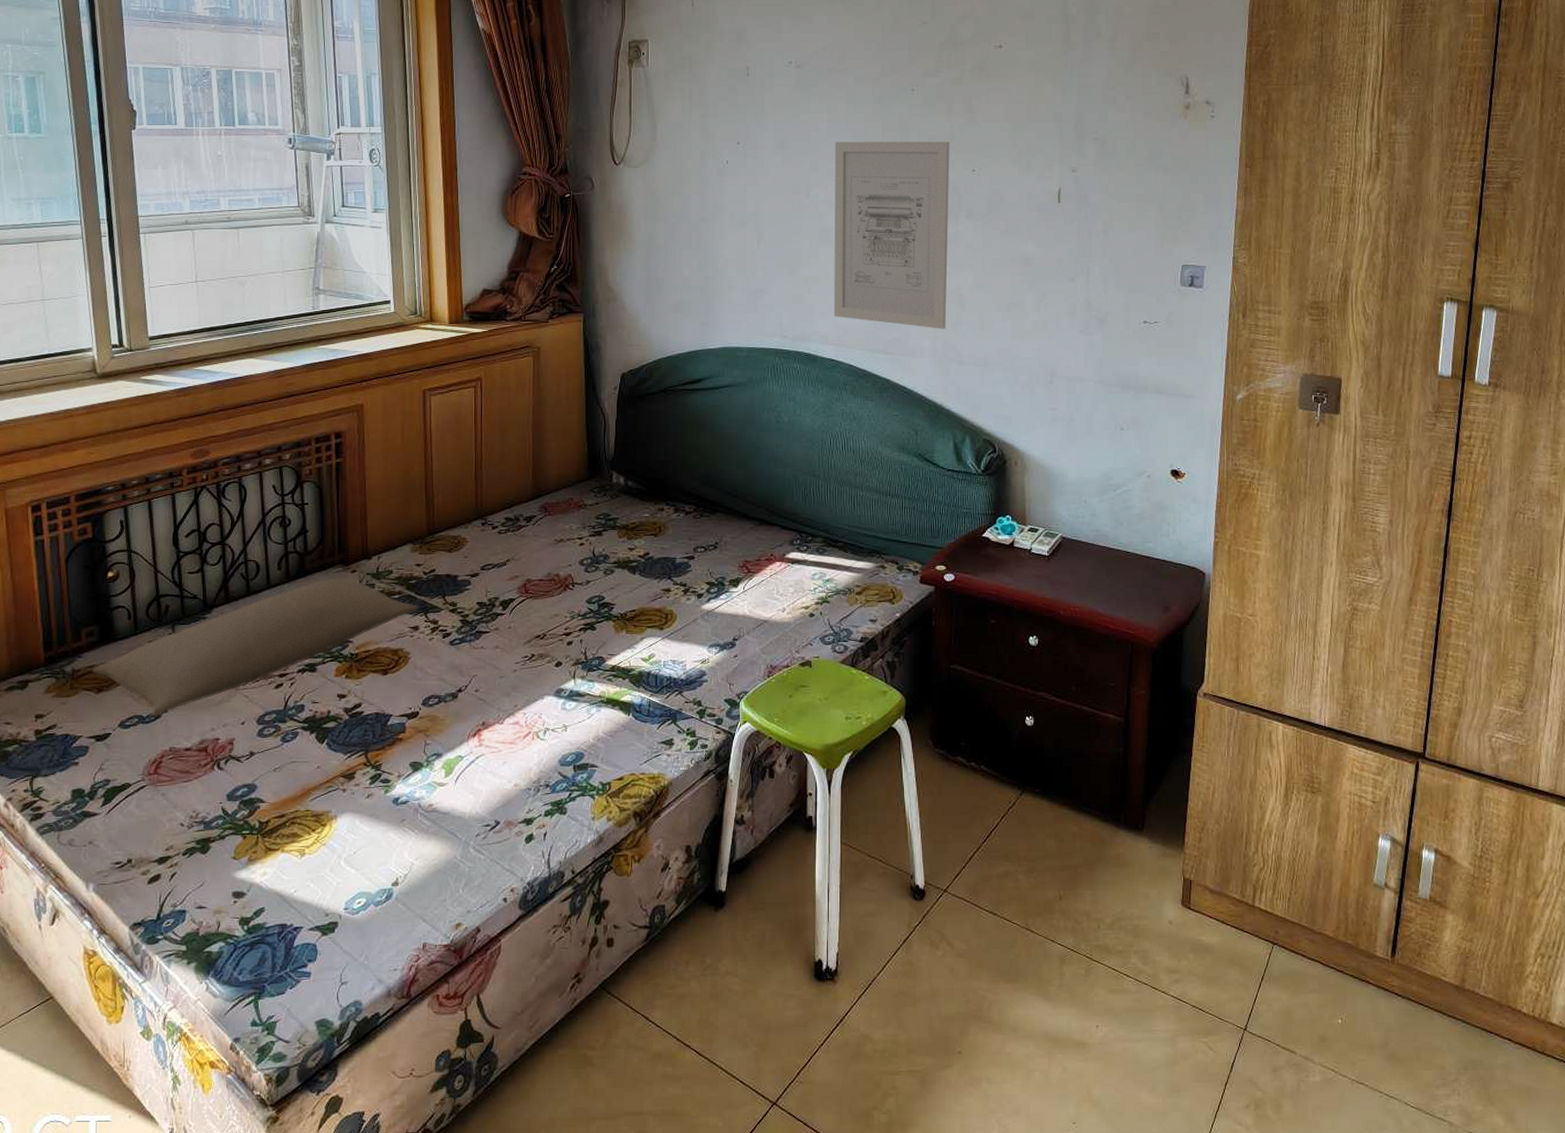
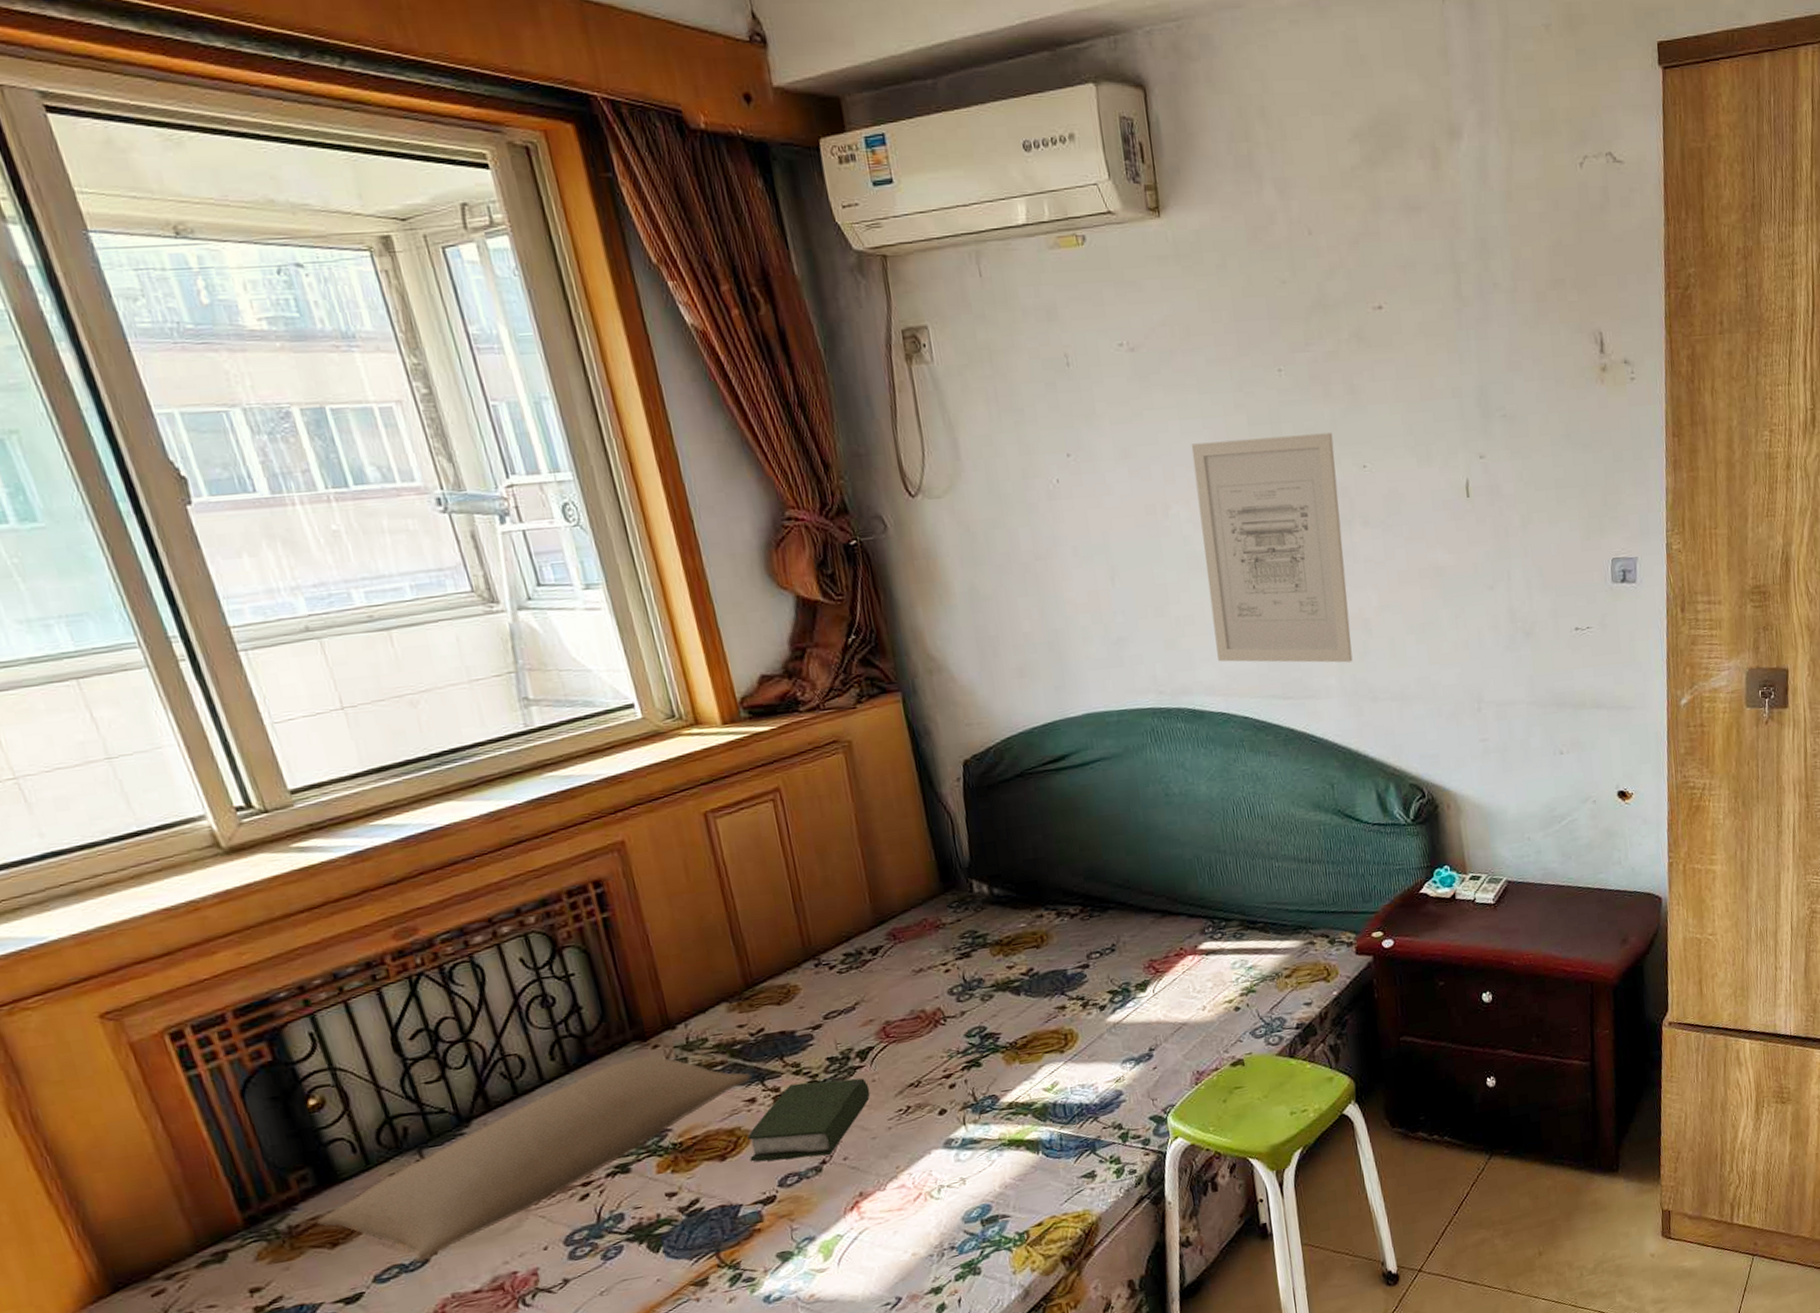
book: none [405,620,506,686] -> present [747,1078,871,1162]

